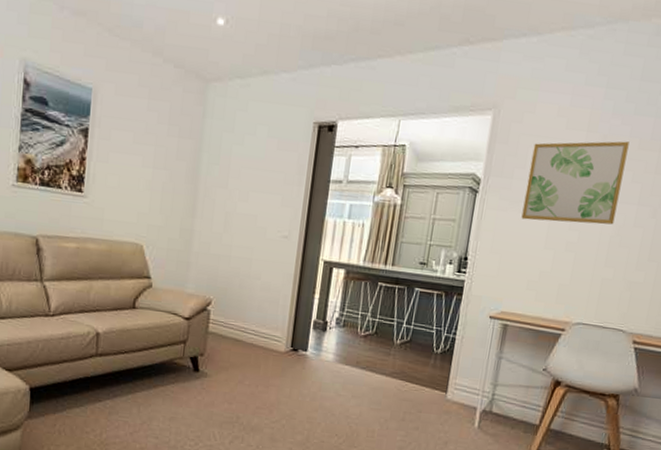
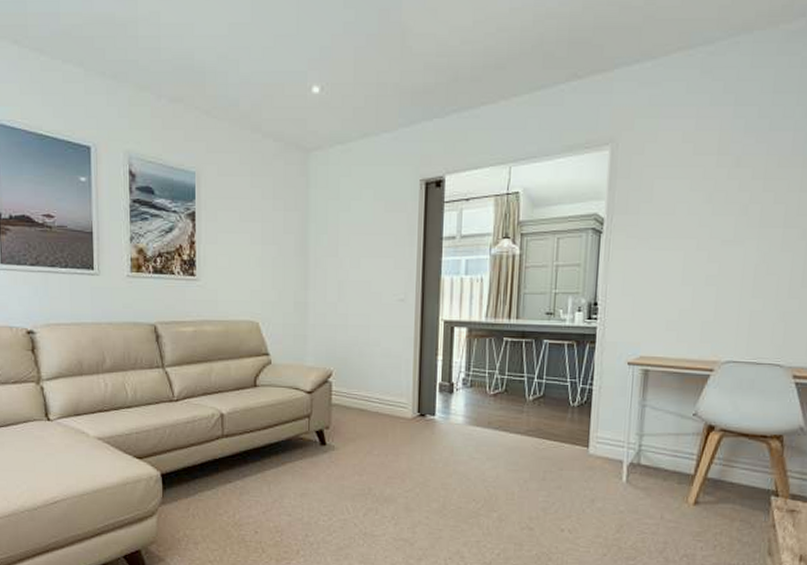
wall art: present [521,141,630,225] -> none [652,160,767,256]

